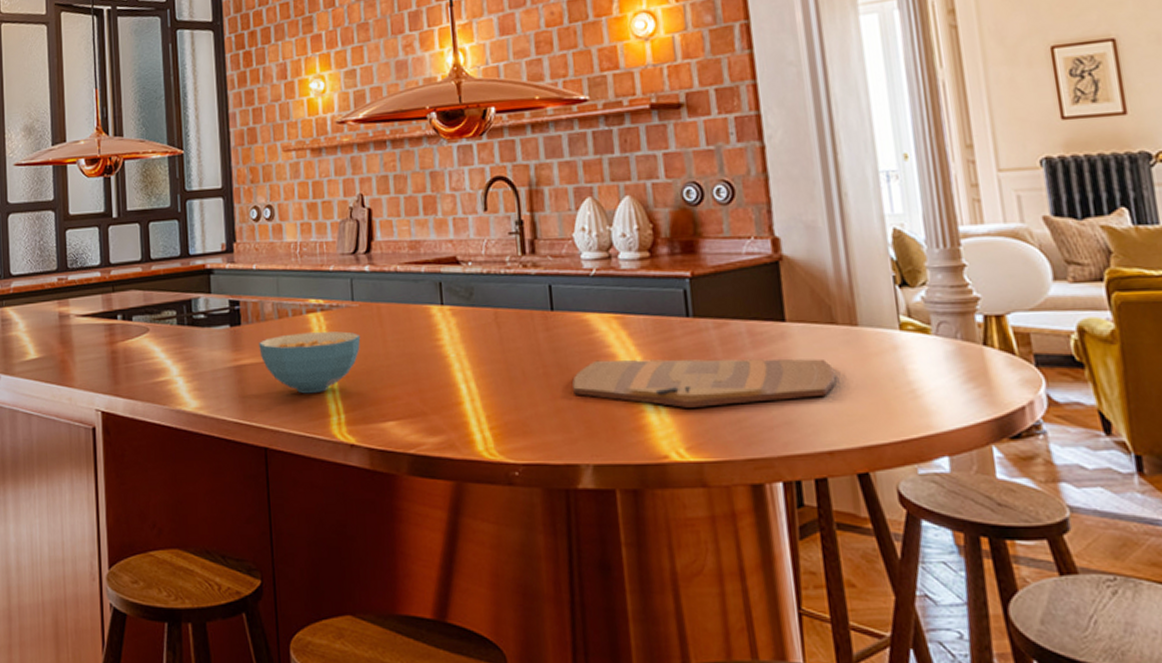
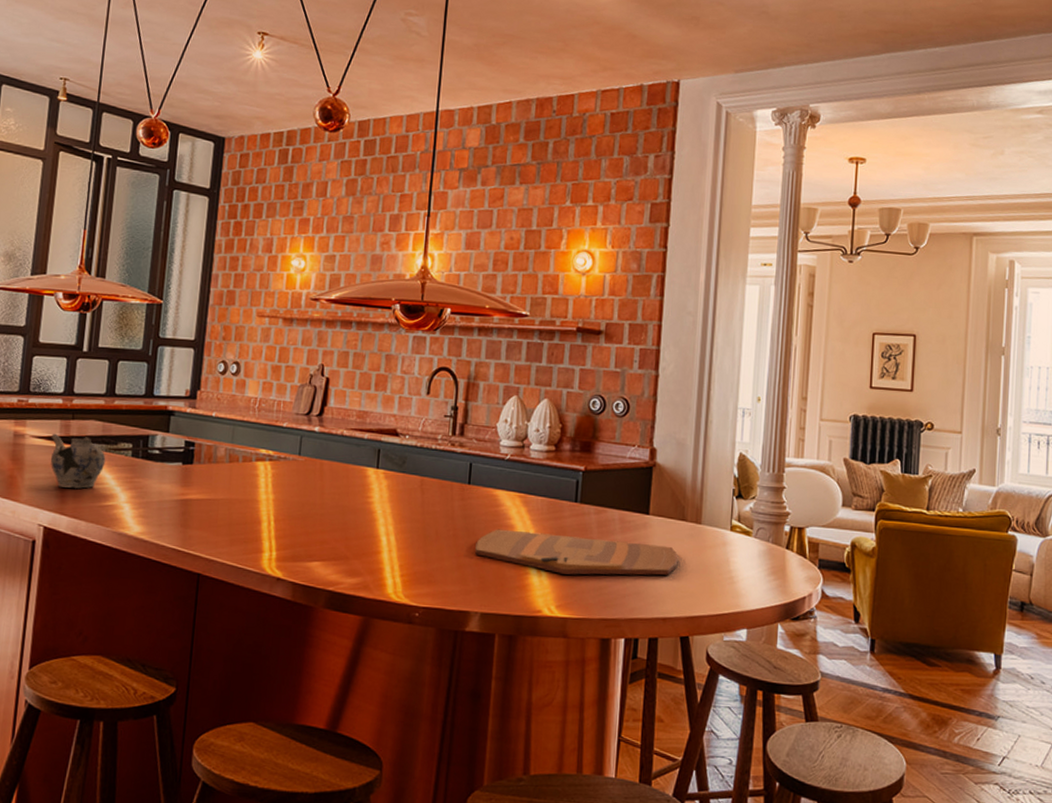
teapot: none [95,309,152,367] -> present [50,433,106,489]
cereal bowl: present [259,331,361,394] -> none [206,477,302,531]

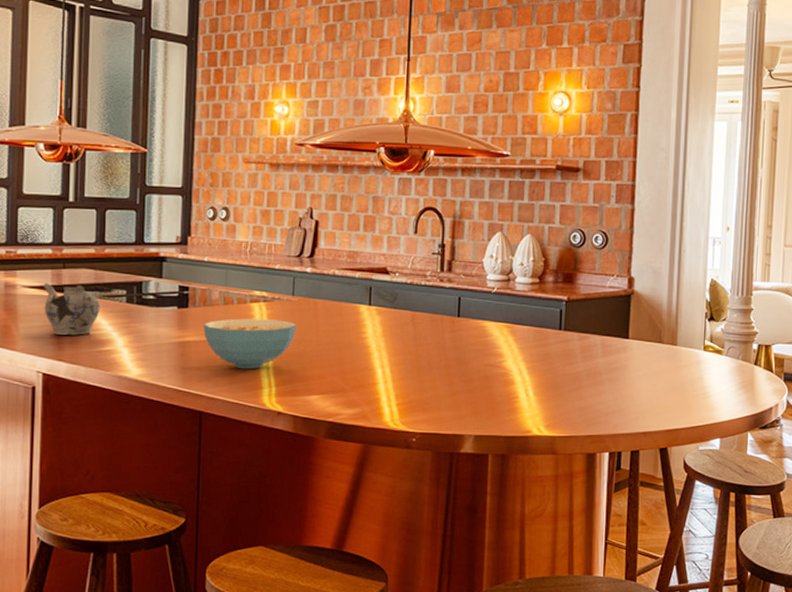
cereal bowl: none [206,477,302,531] -> present [203,318,297,369]
cutting board: present [475,529,678,576] -> none [467,357,657,397]

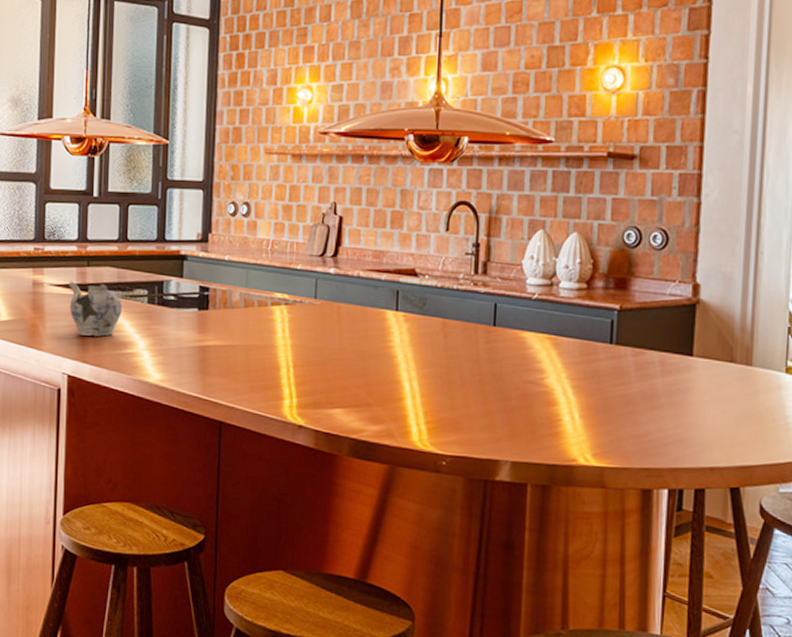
cereal bowl: present [203,318,297,369] -> none [224,322,319,378]

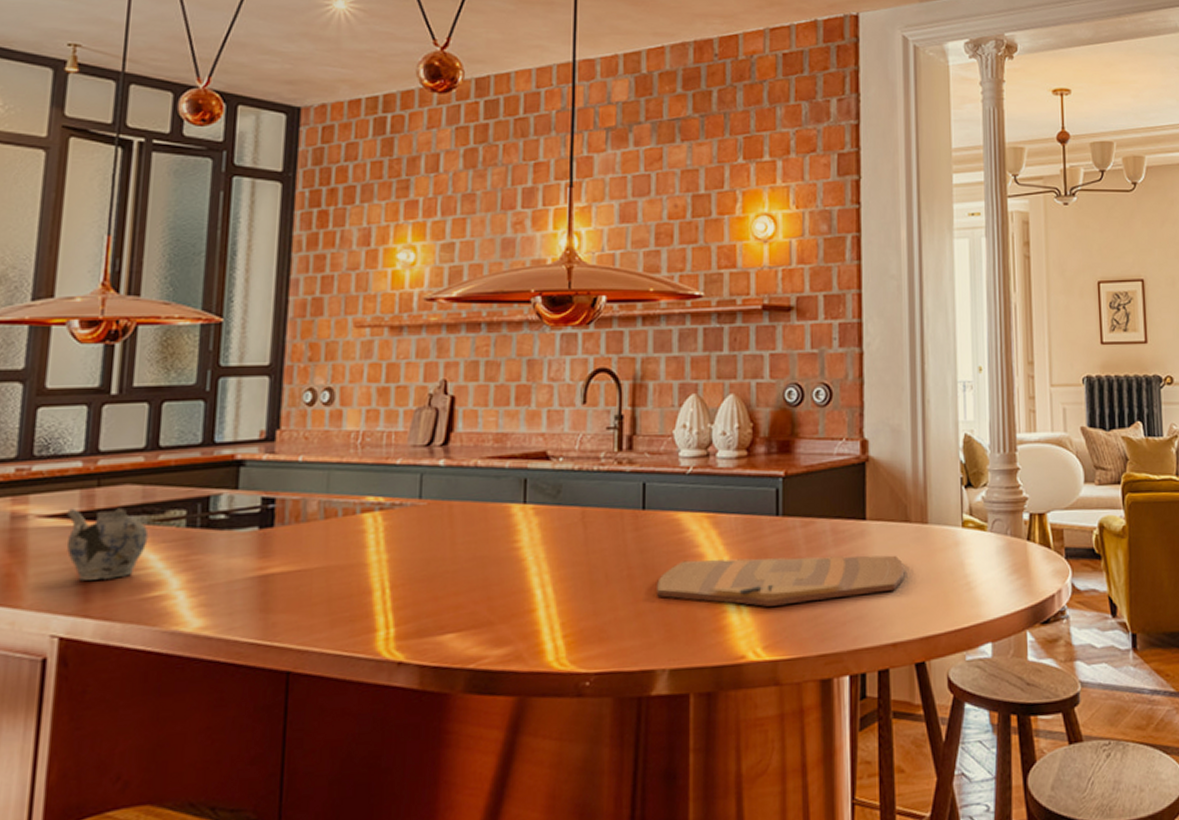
cutting board: none [503,373,727,422] -> present [657,555,905,607]

